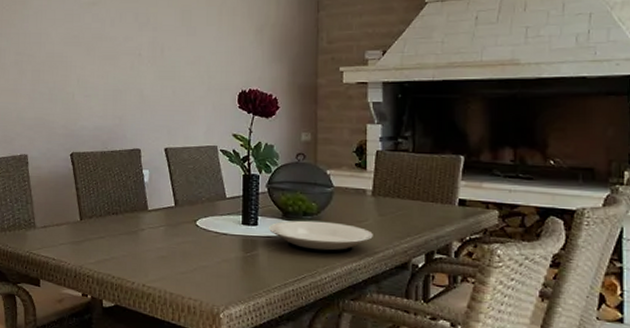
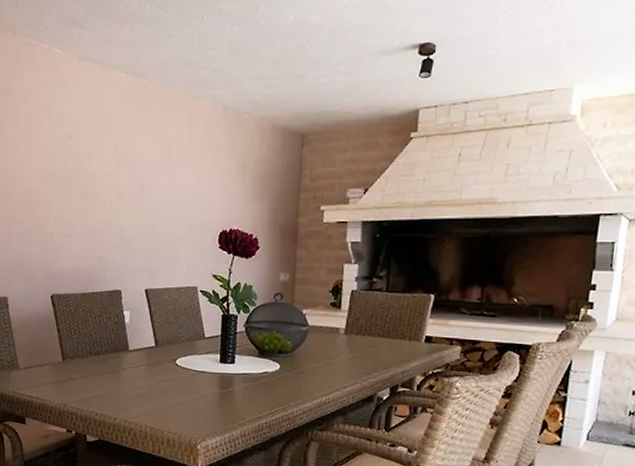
plate: present [269,220,373,254] -> none [245,358,343,389]

